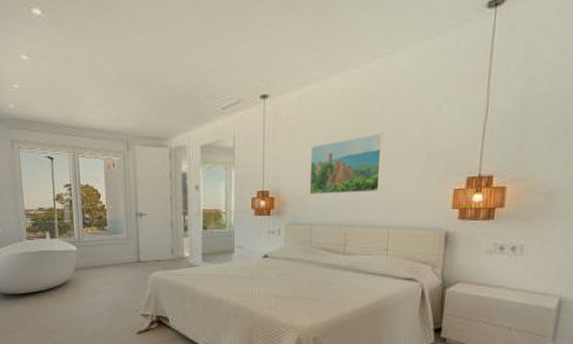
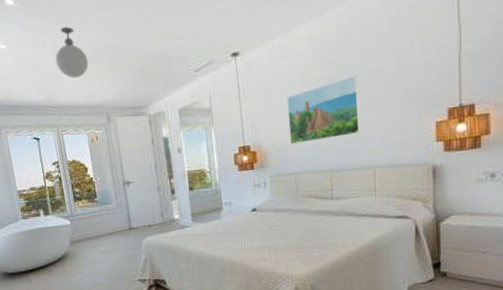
ceiling light: none [79,45,113,100] -> present [55,26,89,78]

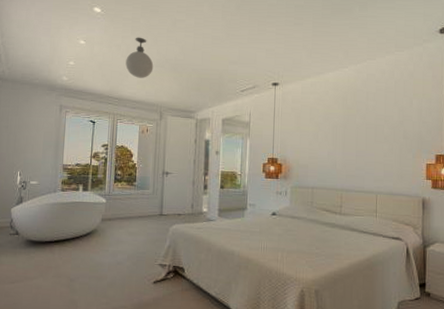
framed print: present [286,75,361,144] -> none [311,117,369,164]

